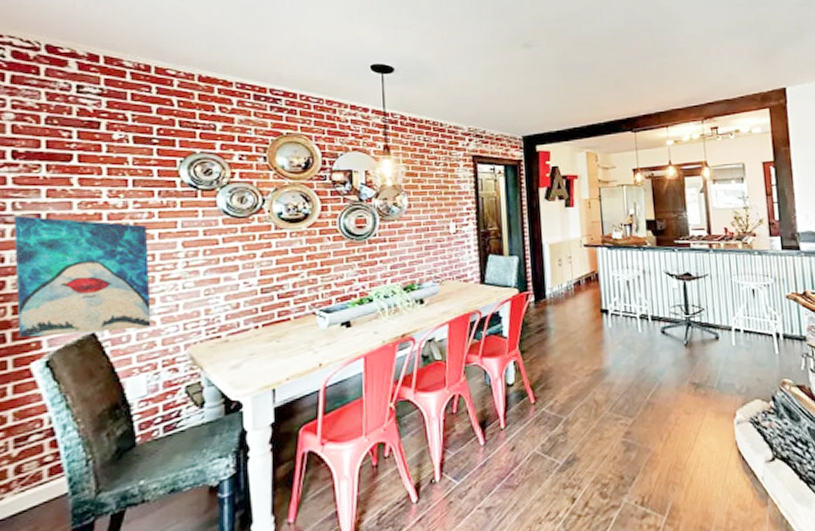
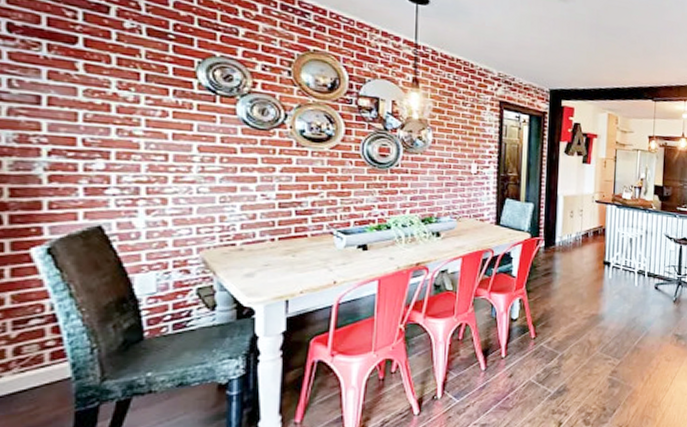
wall art: present [13,215,151,339] -> none [9,94,163,228]

